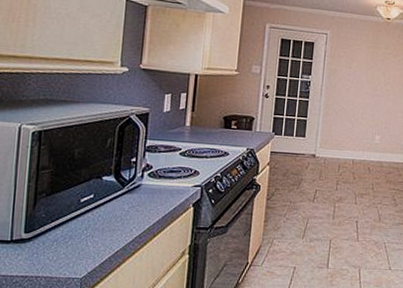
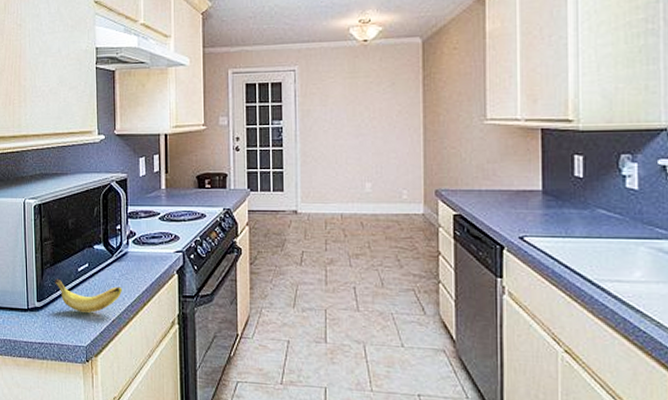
banana: none [50,209,132,244] -> present [55,278,123,313]

